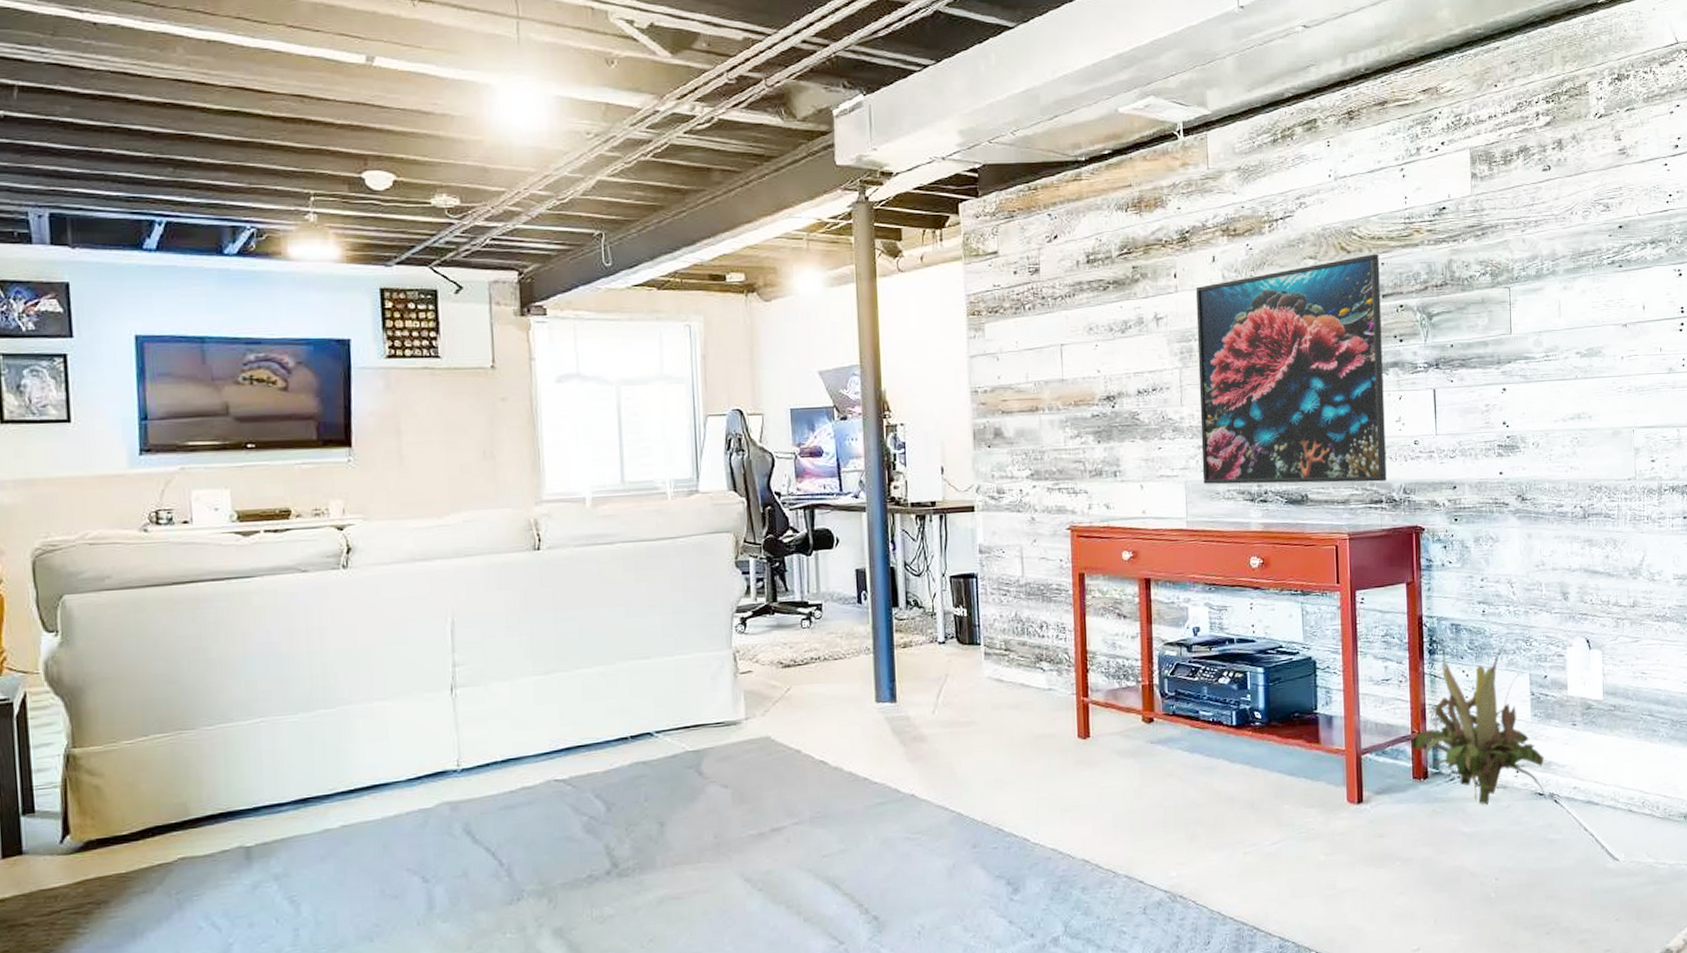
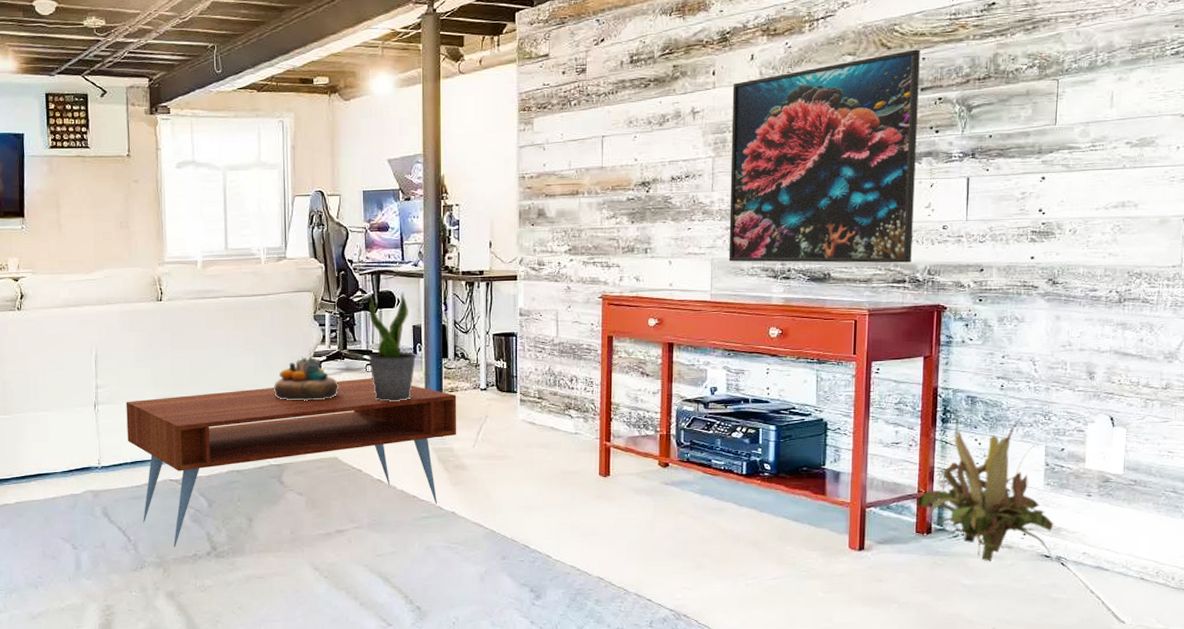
coffee table: none [494,635,913,868] -> present [126,378,457,547]
decorative bowl: none [687,612,768,669] -> present [274,356,338,401]
potted plant: none [802,529,862,664] -> present [368,292,417,402]

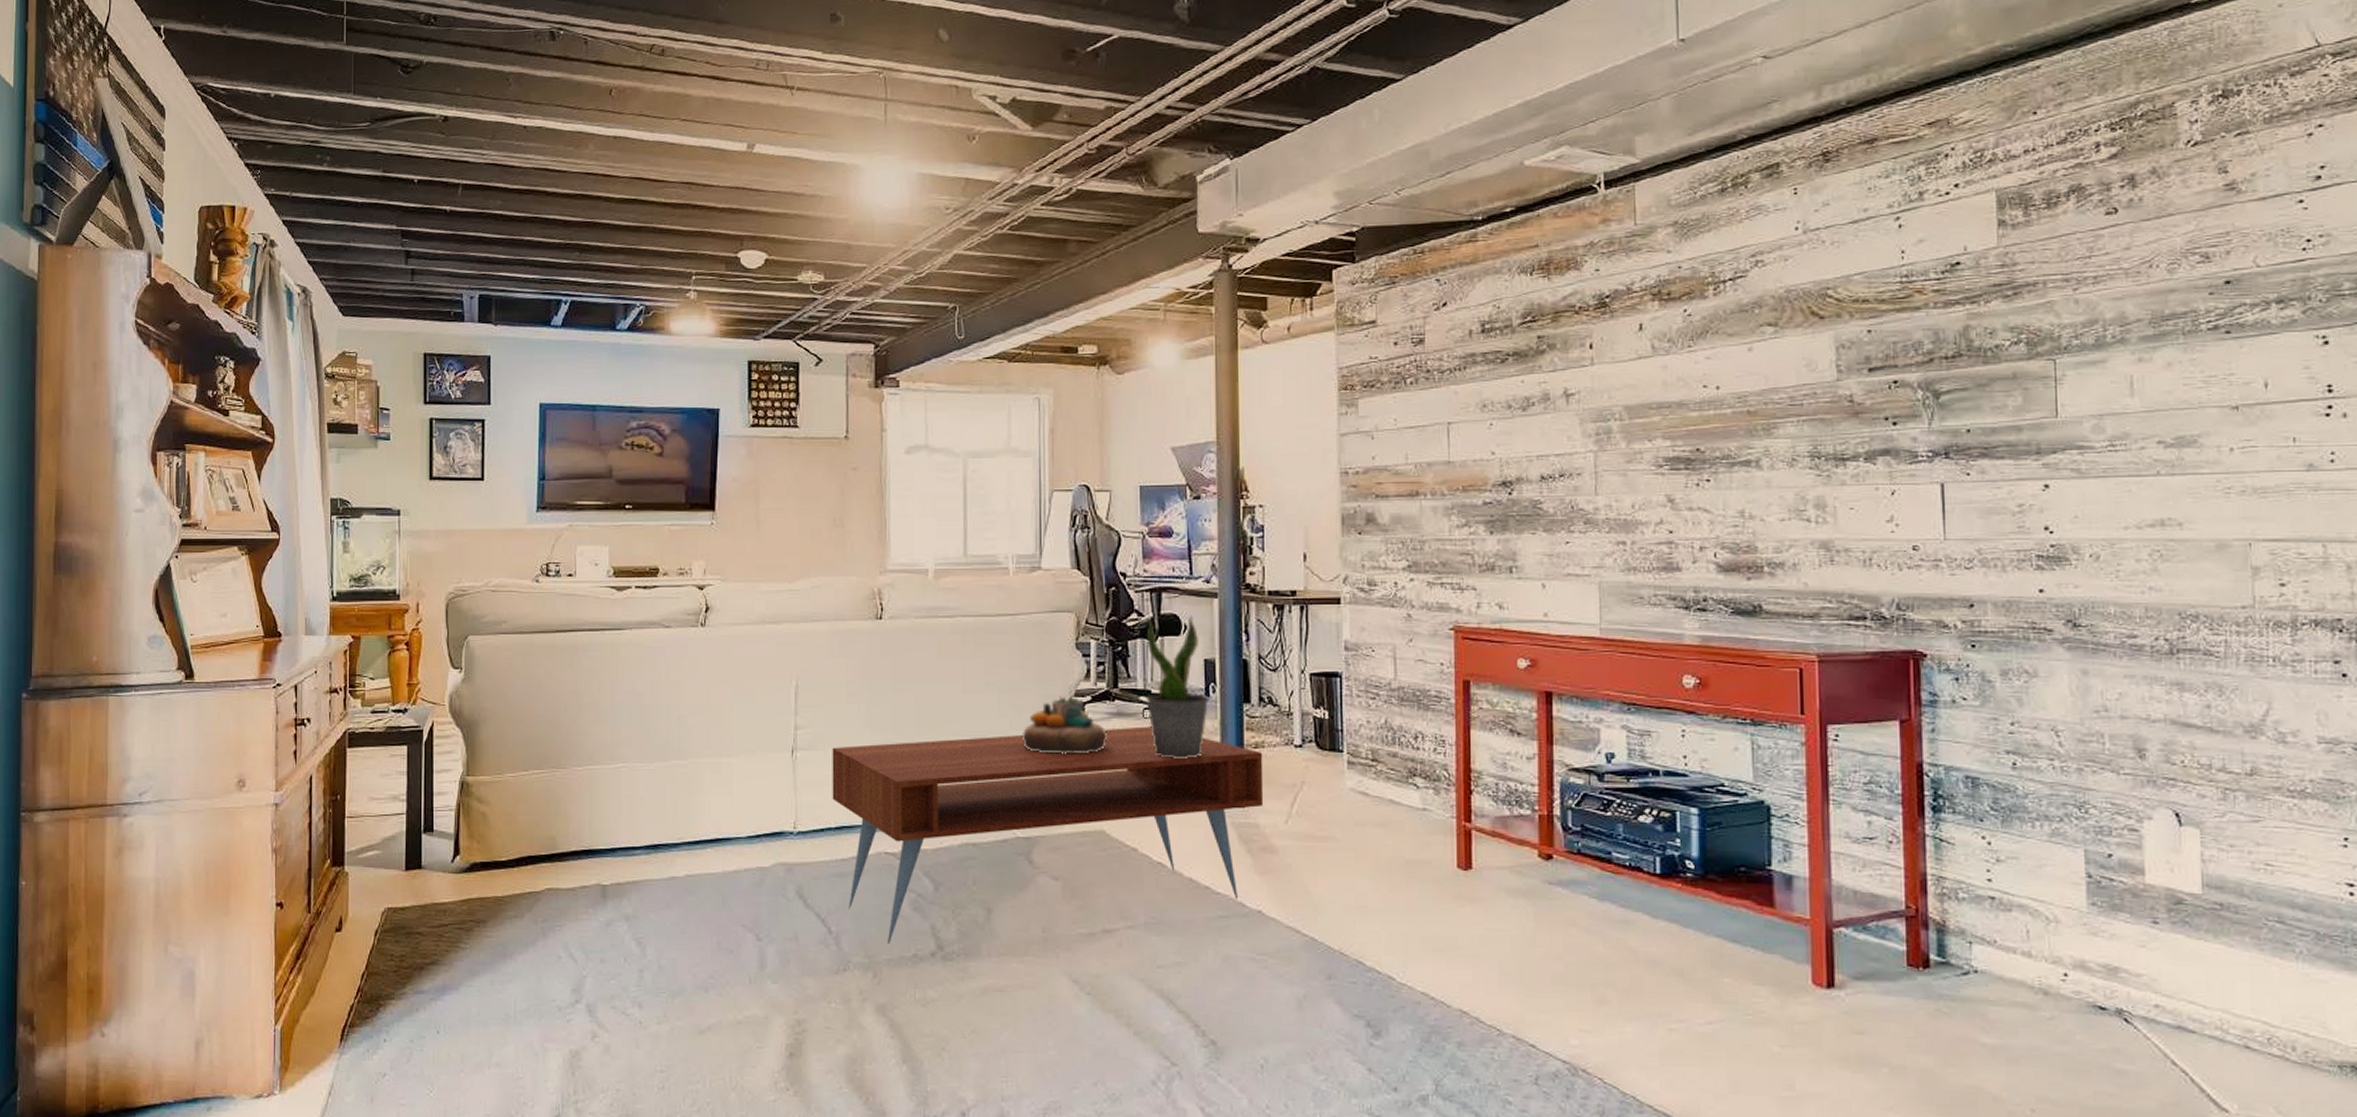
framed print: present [728,49,920,263] -> none [1616,319,1872,594]
decorative plant: present [915,406,1054,562] -> none [1904,790,2110,1014]

